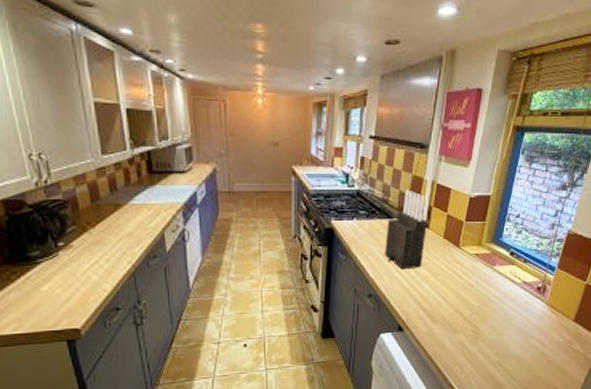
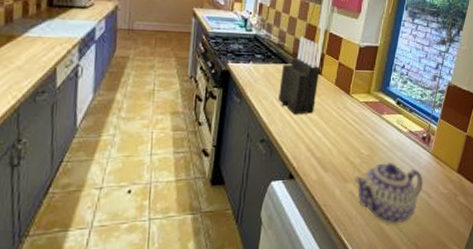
teapot: none [465,312,537,372] -> present [354,162,424,224]

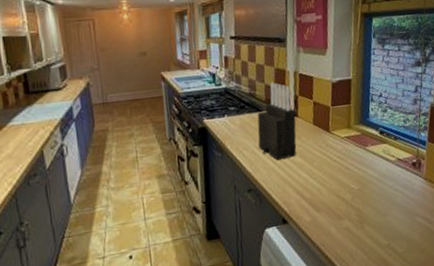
teapot: present [354,162,424,224] -> none [349,193,421,255]

